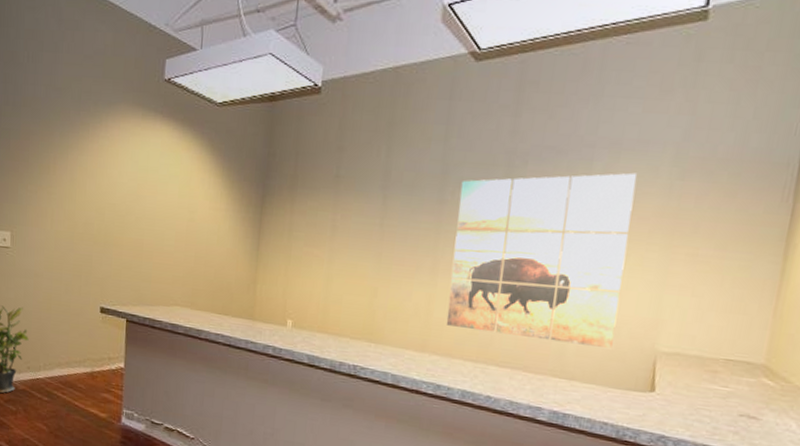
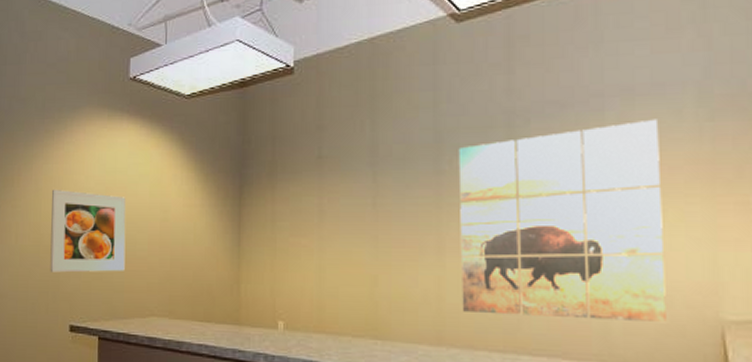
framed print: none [83,180,156,263] -> present [50,189,126,273]

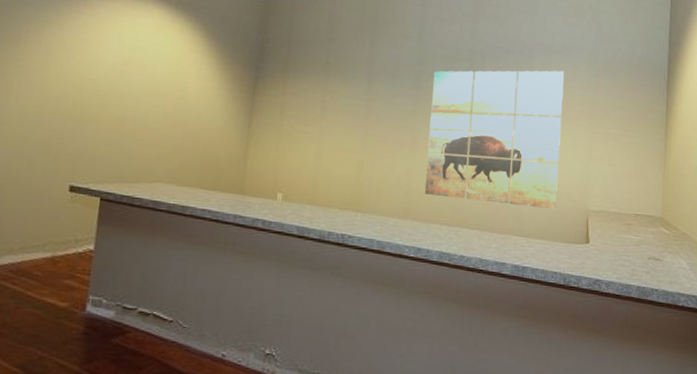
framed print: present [50,189,126,273] -> none [53,55,143,140]

